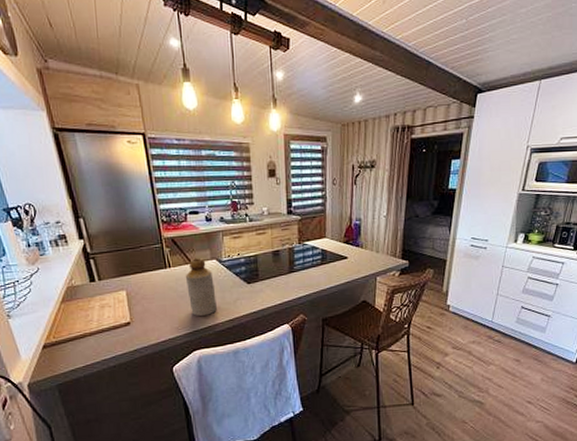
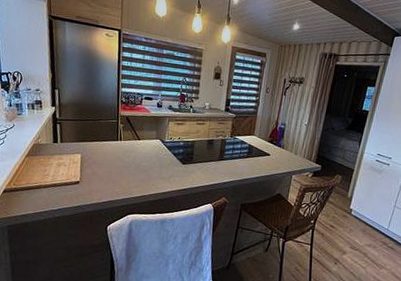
bottle: present [185,257,217,316] -> none [131,135,155,186]

